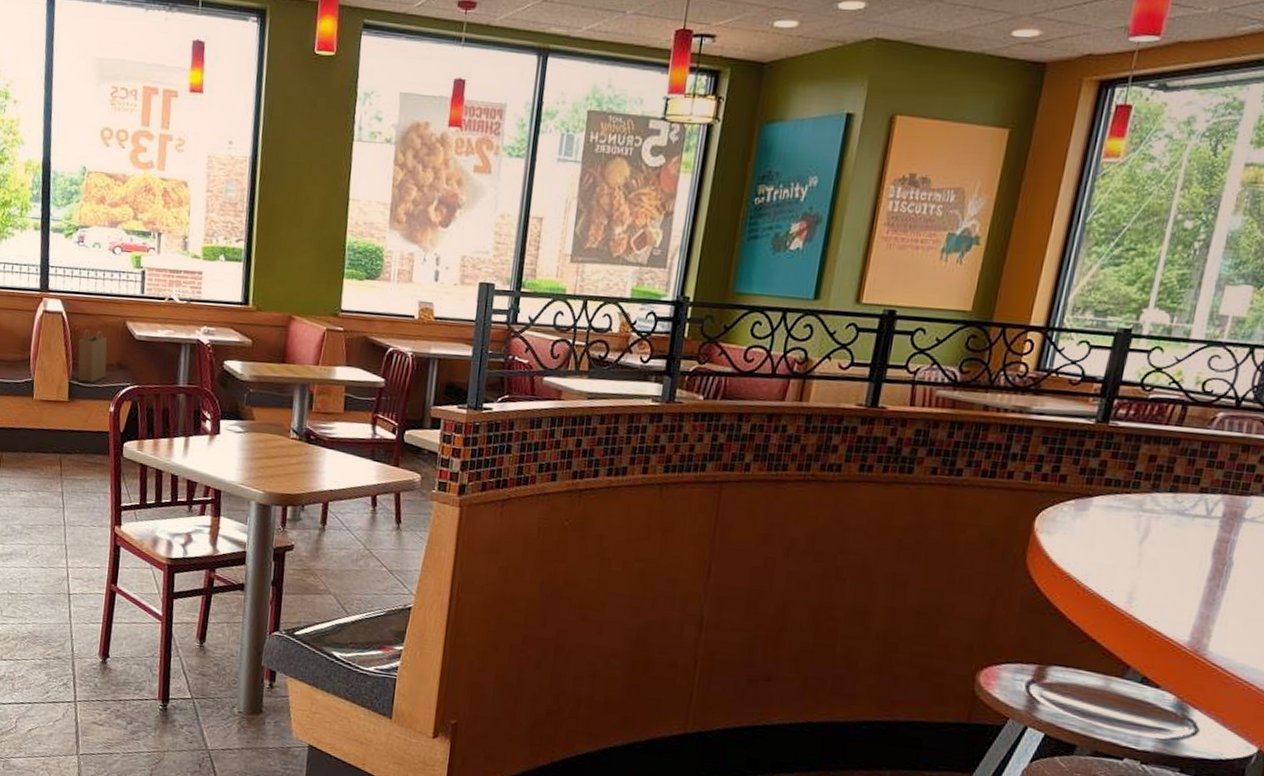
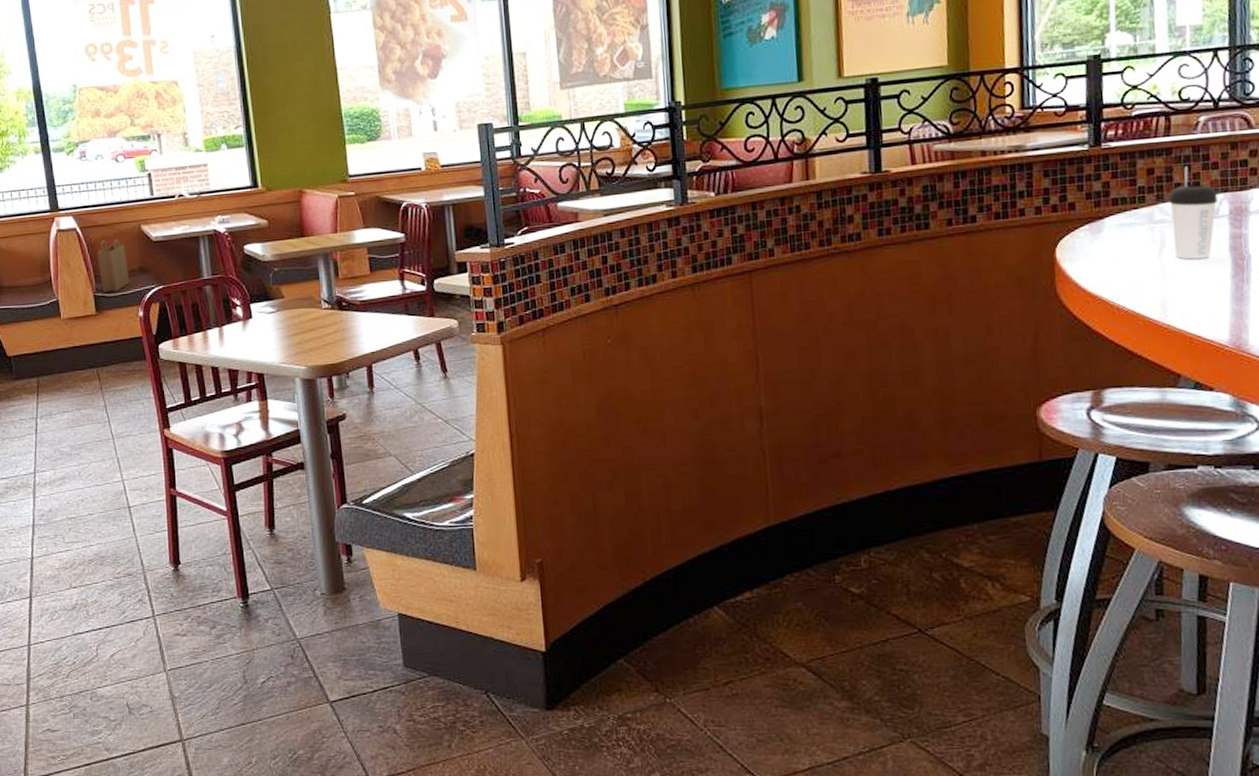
beverage cup: none [1155,460,1215,557] -> present [1169,166,1218,260]

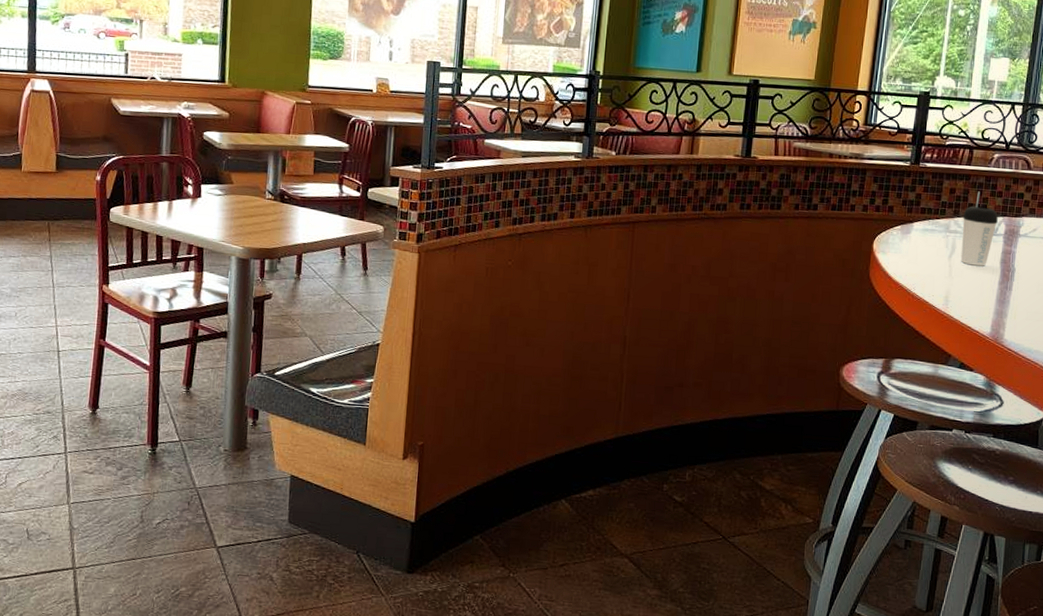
shopping bag: present [96,239,130,293] -> none [65,106,94,155]

